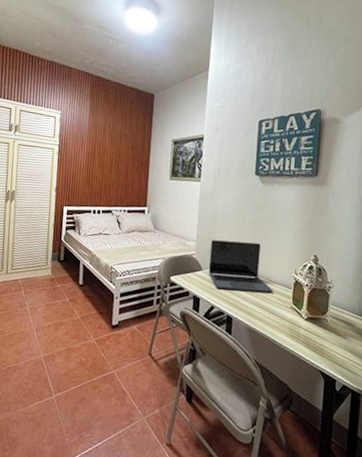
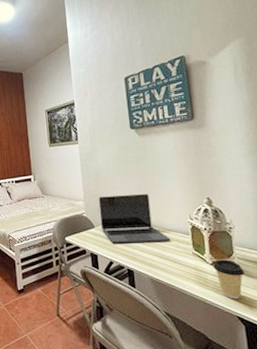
coffee cup: none [307,316,334,355] -> present [213,259,245,299]

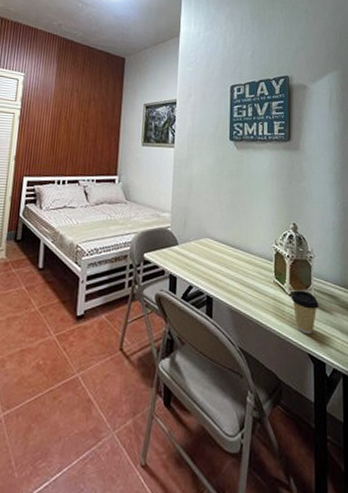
laptop: present [99,194,171,243] -> none [185,210,254,266]

